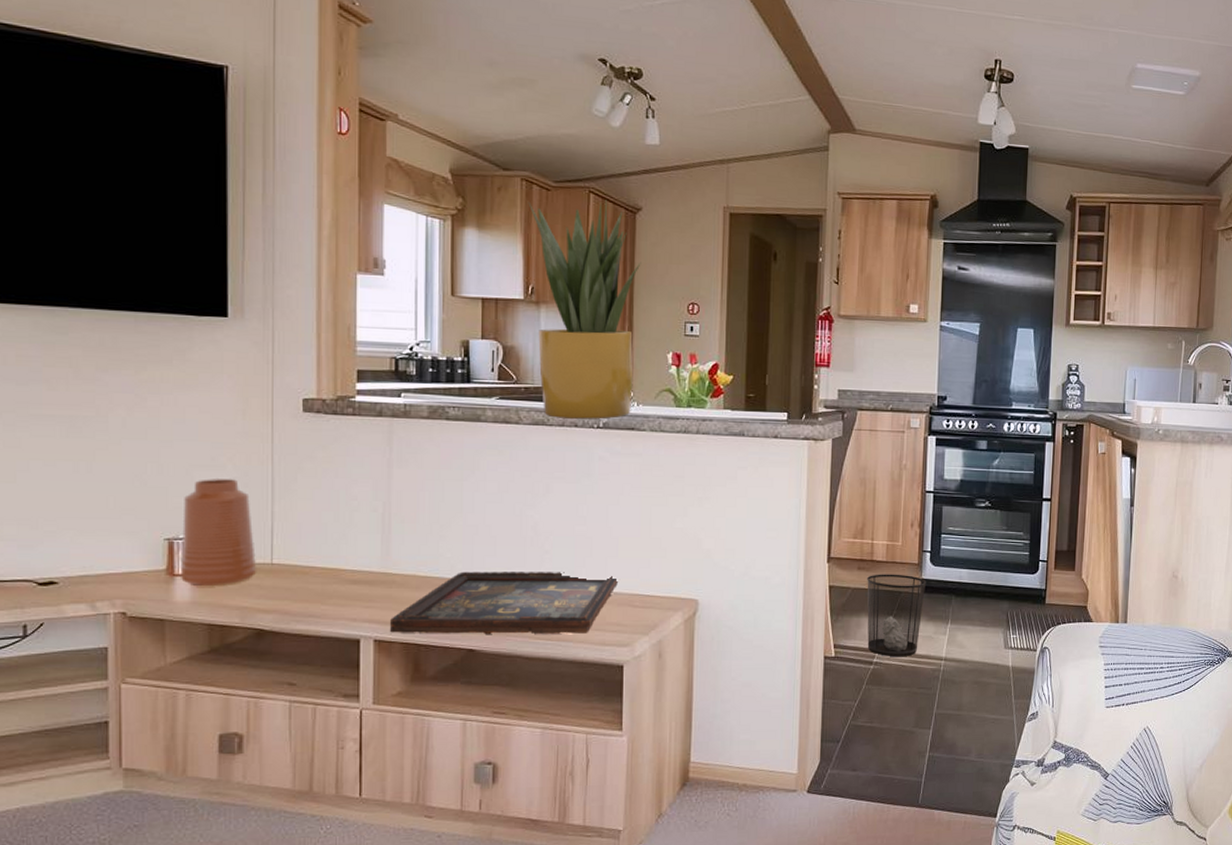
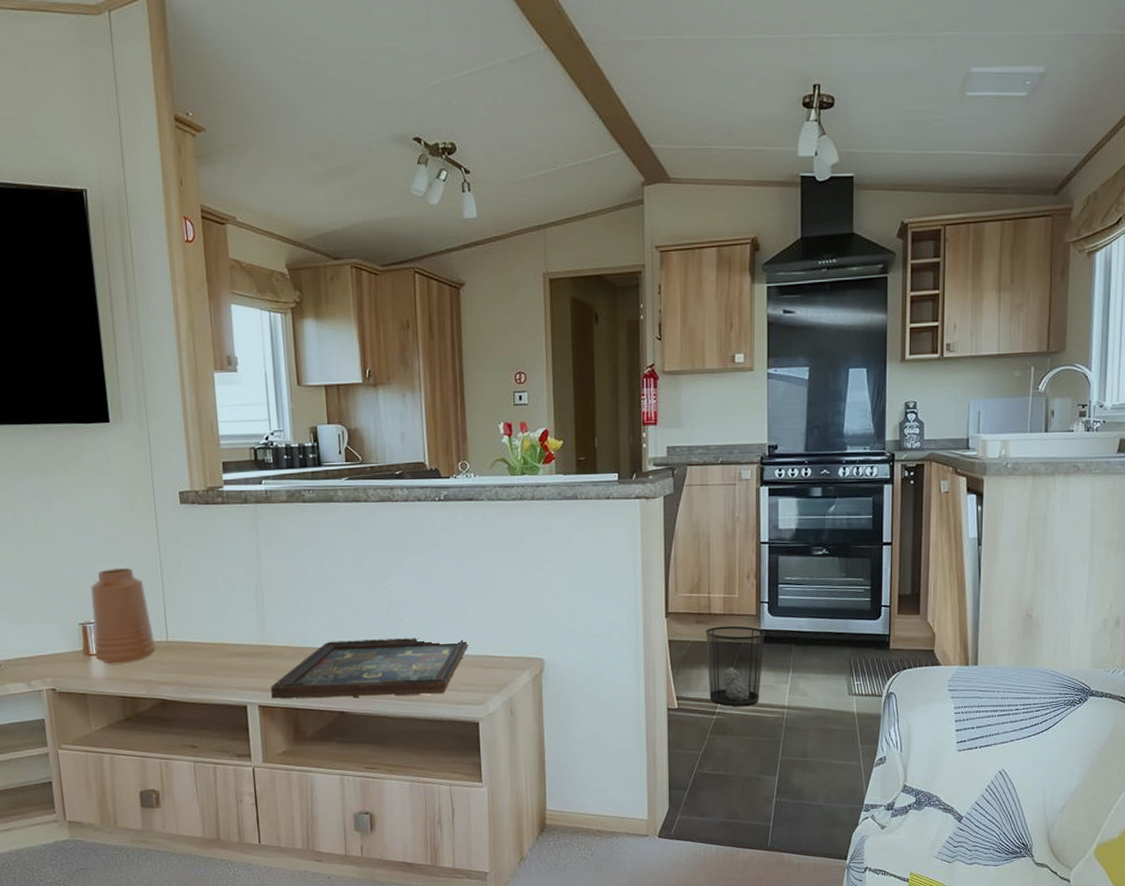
planter: present [528,199,641,420] -> none [359,278,469,495]

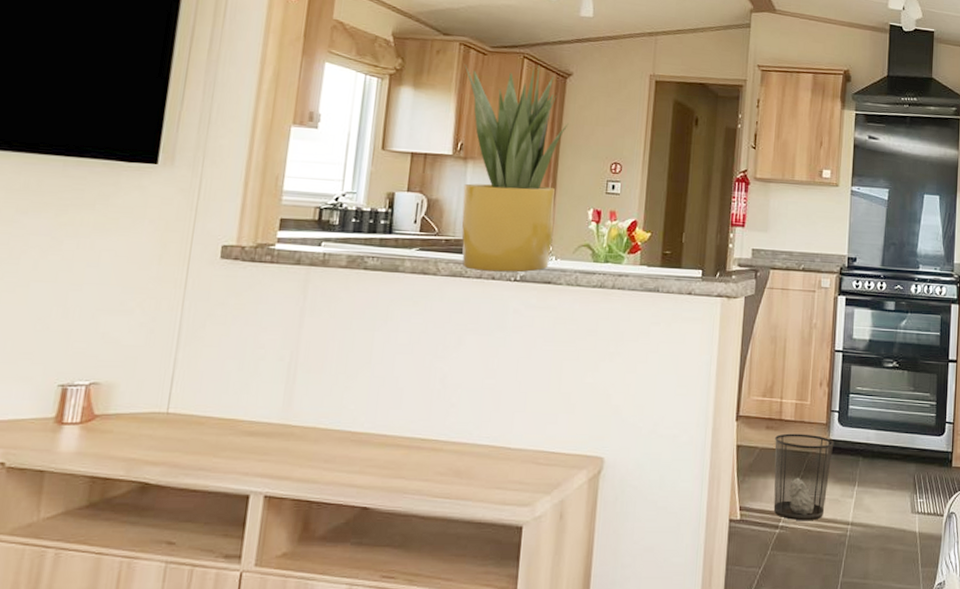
vase: present [91,568,156,664] -> none [69,324,154,436]
decorative tray: present [271,638,469,699] -> none [282,424,525,492]
planter: none [359,278,469,495] -> present [461,65,569,273]

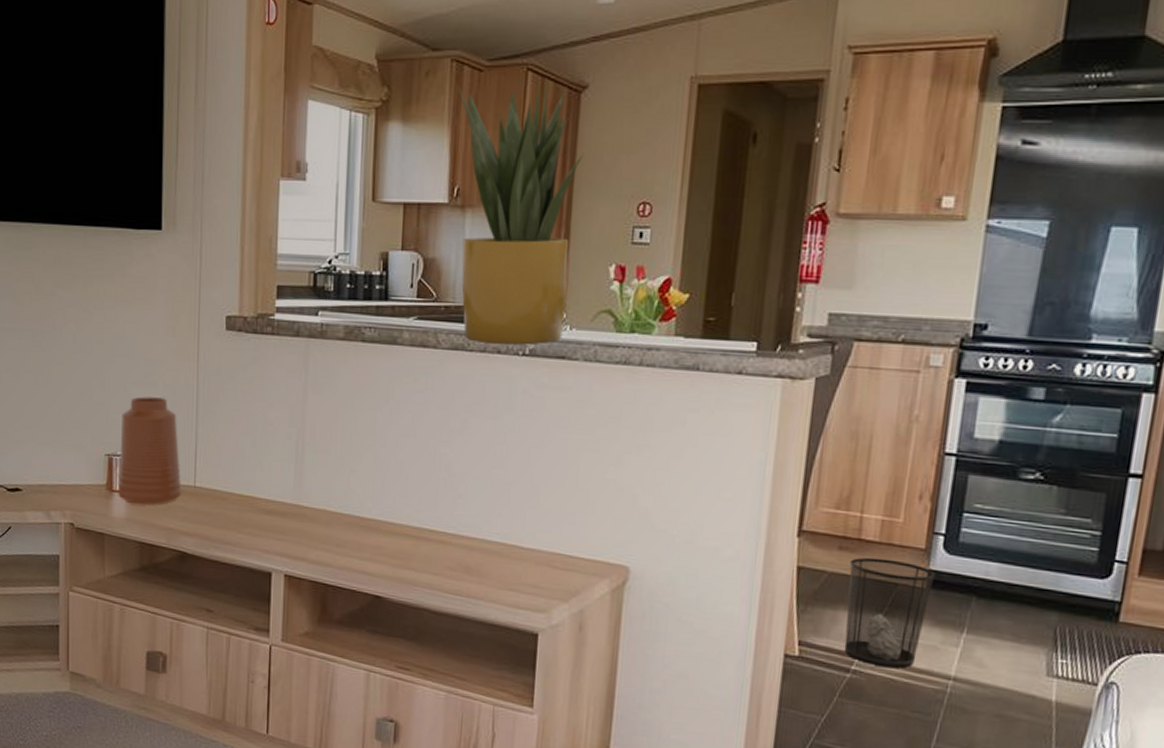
vase: none [69,324,154,436] -> present [118,396,182,505]

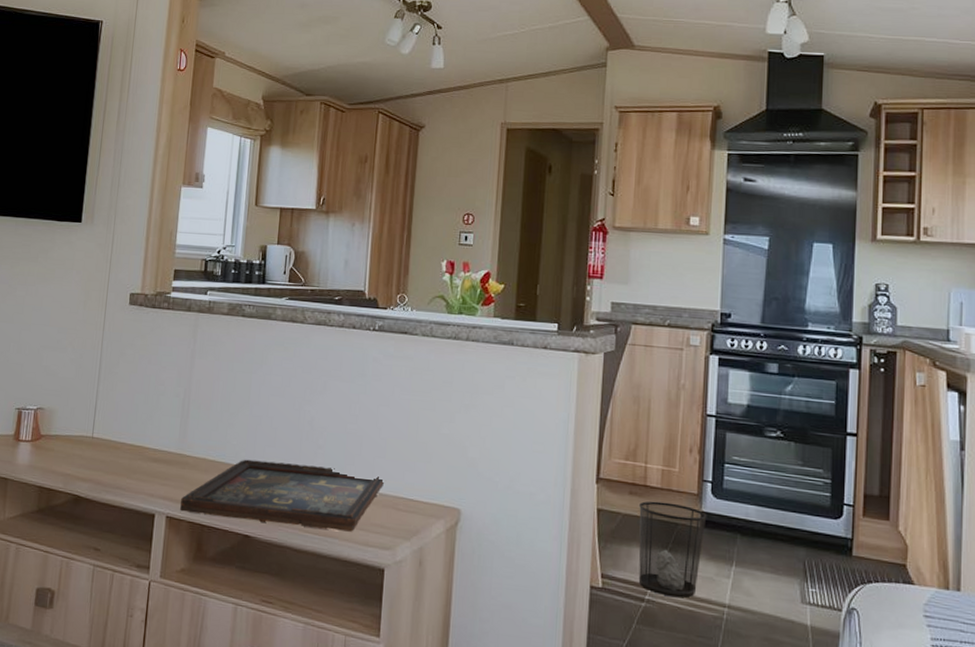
vase: present [118,396,182,505] -> none [24,359,82,453]
decorative tray: none [300,510,538,593] -> present [180,459,385,532]
planter: present [458,77,584,346] -> none [325,119,422,323]

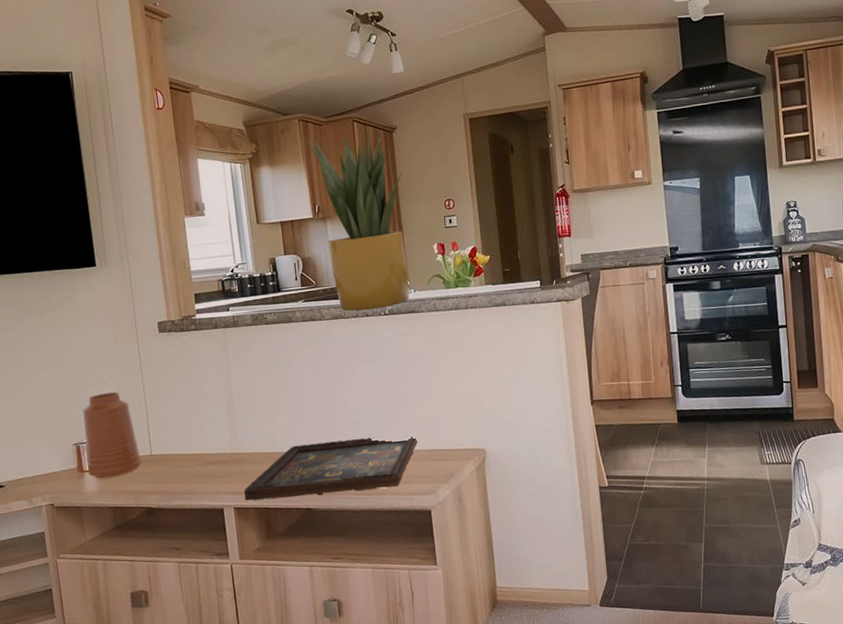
vase: none [24,359,82,453] -> present [83,392,142,479]
planter: none [325,119,422,323] -> present [306,125,410,312]
waste bin: present [638,501,707,598] -> none [628,408,682,482]

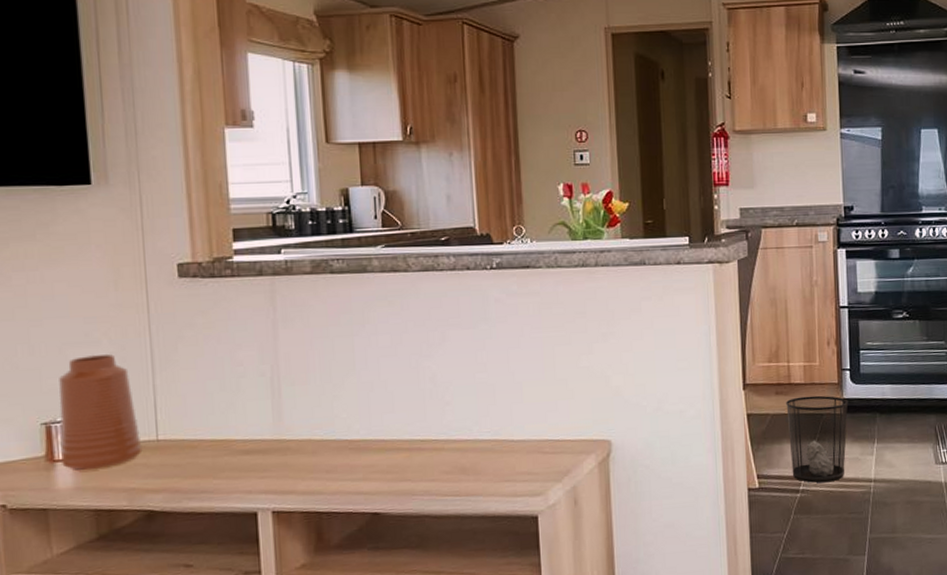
decorative tray: present [244,437,418,501] -> none [288,423,526,503]
planter: present [306,125,410,312] -> none [399,30,525,263]
waste bin: none [628,408,682,482] -> present [786,395,849,483]

